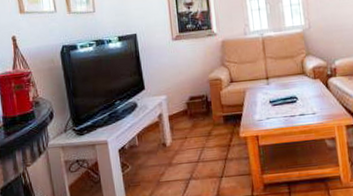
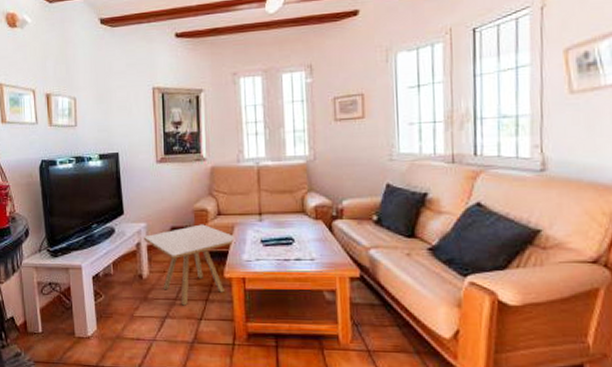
side table: none [164,92,248,167] -> present [143,224,235,306]

